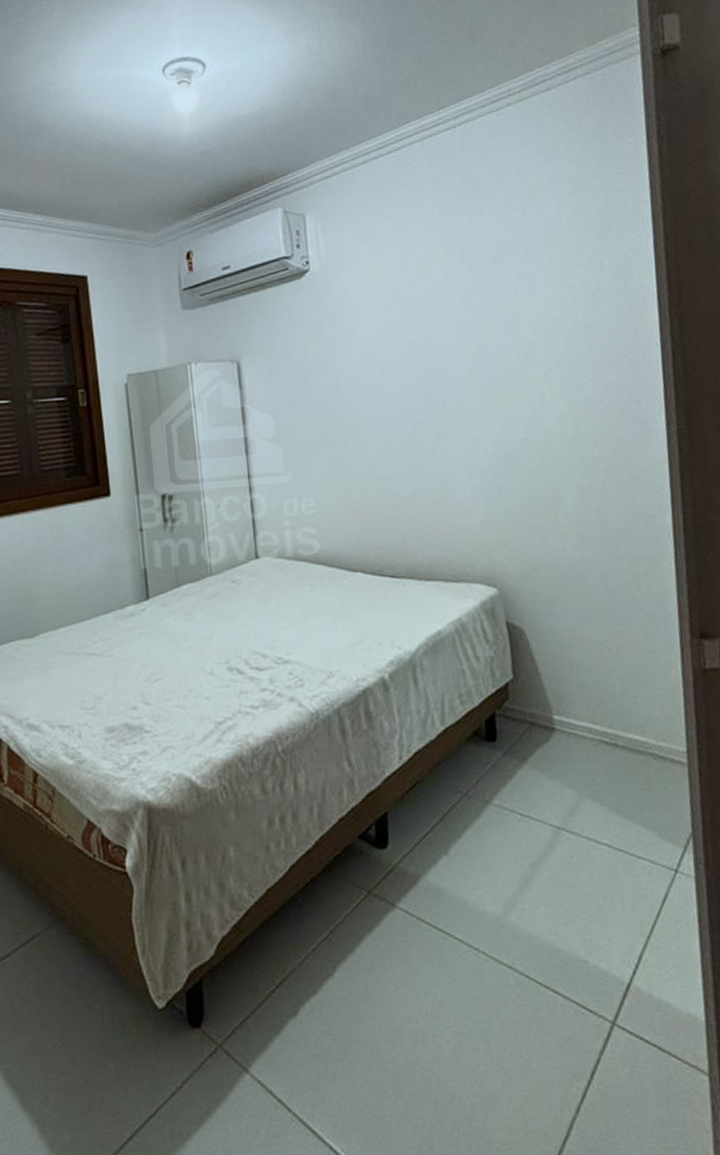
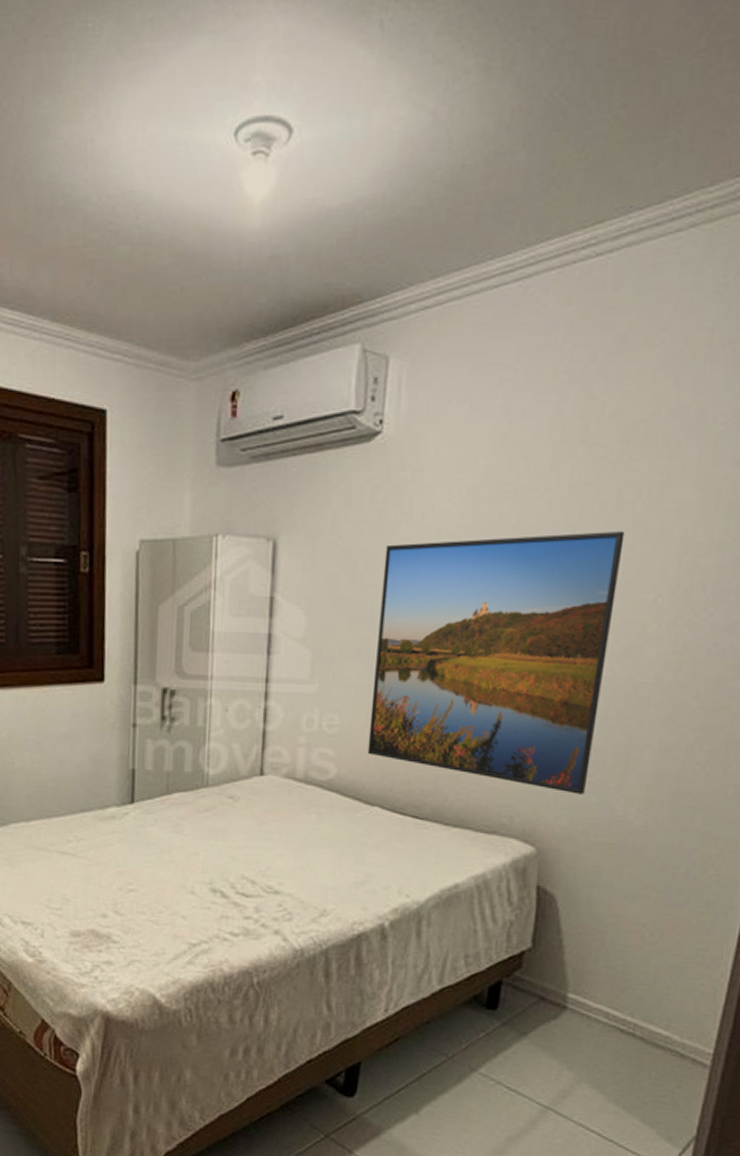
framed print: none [328,323,527,538] -> present [367,530,625,795]

